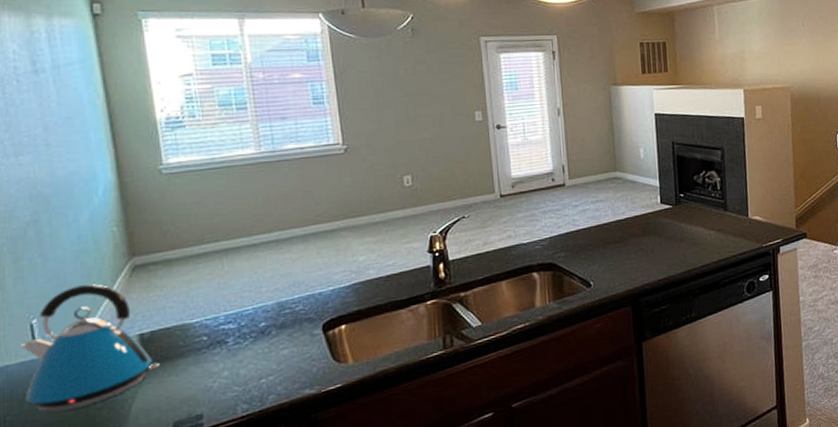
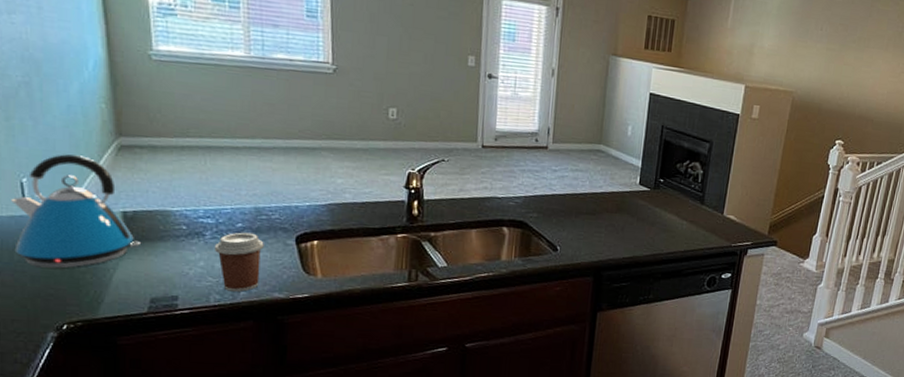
coffee cup: none [237,330,290,398] -> present [214,232,264,292]

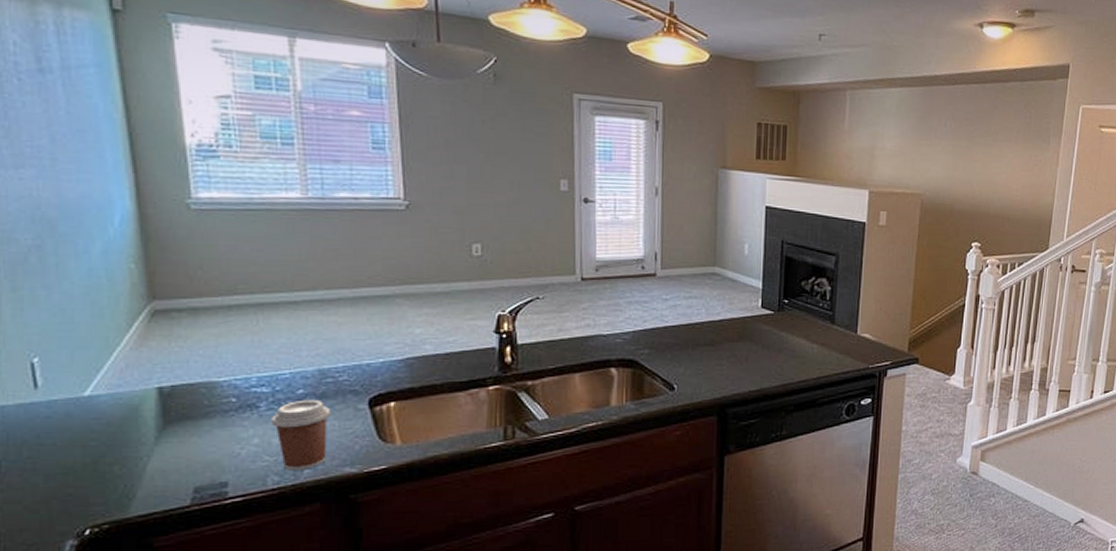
kettle: present [11,154,142,269] -> none [19,326,182,463]

